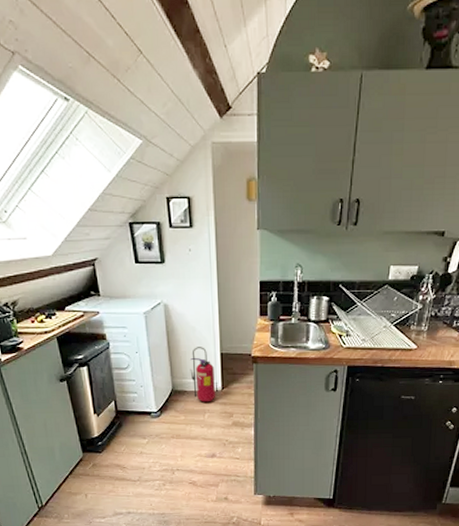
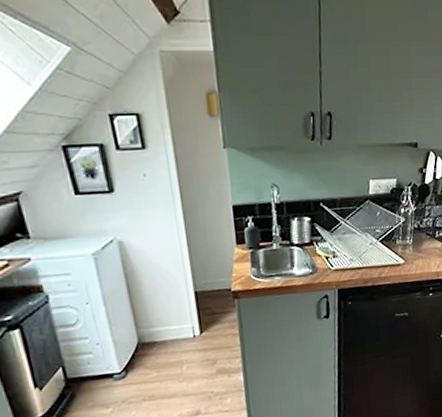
fire extinguisher: present [190,347,216,403] -> none [158,287,194,352]

